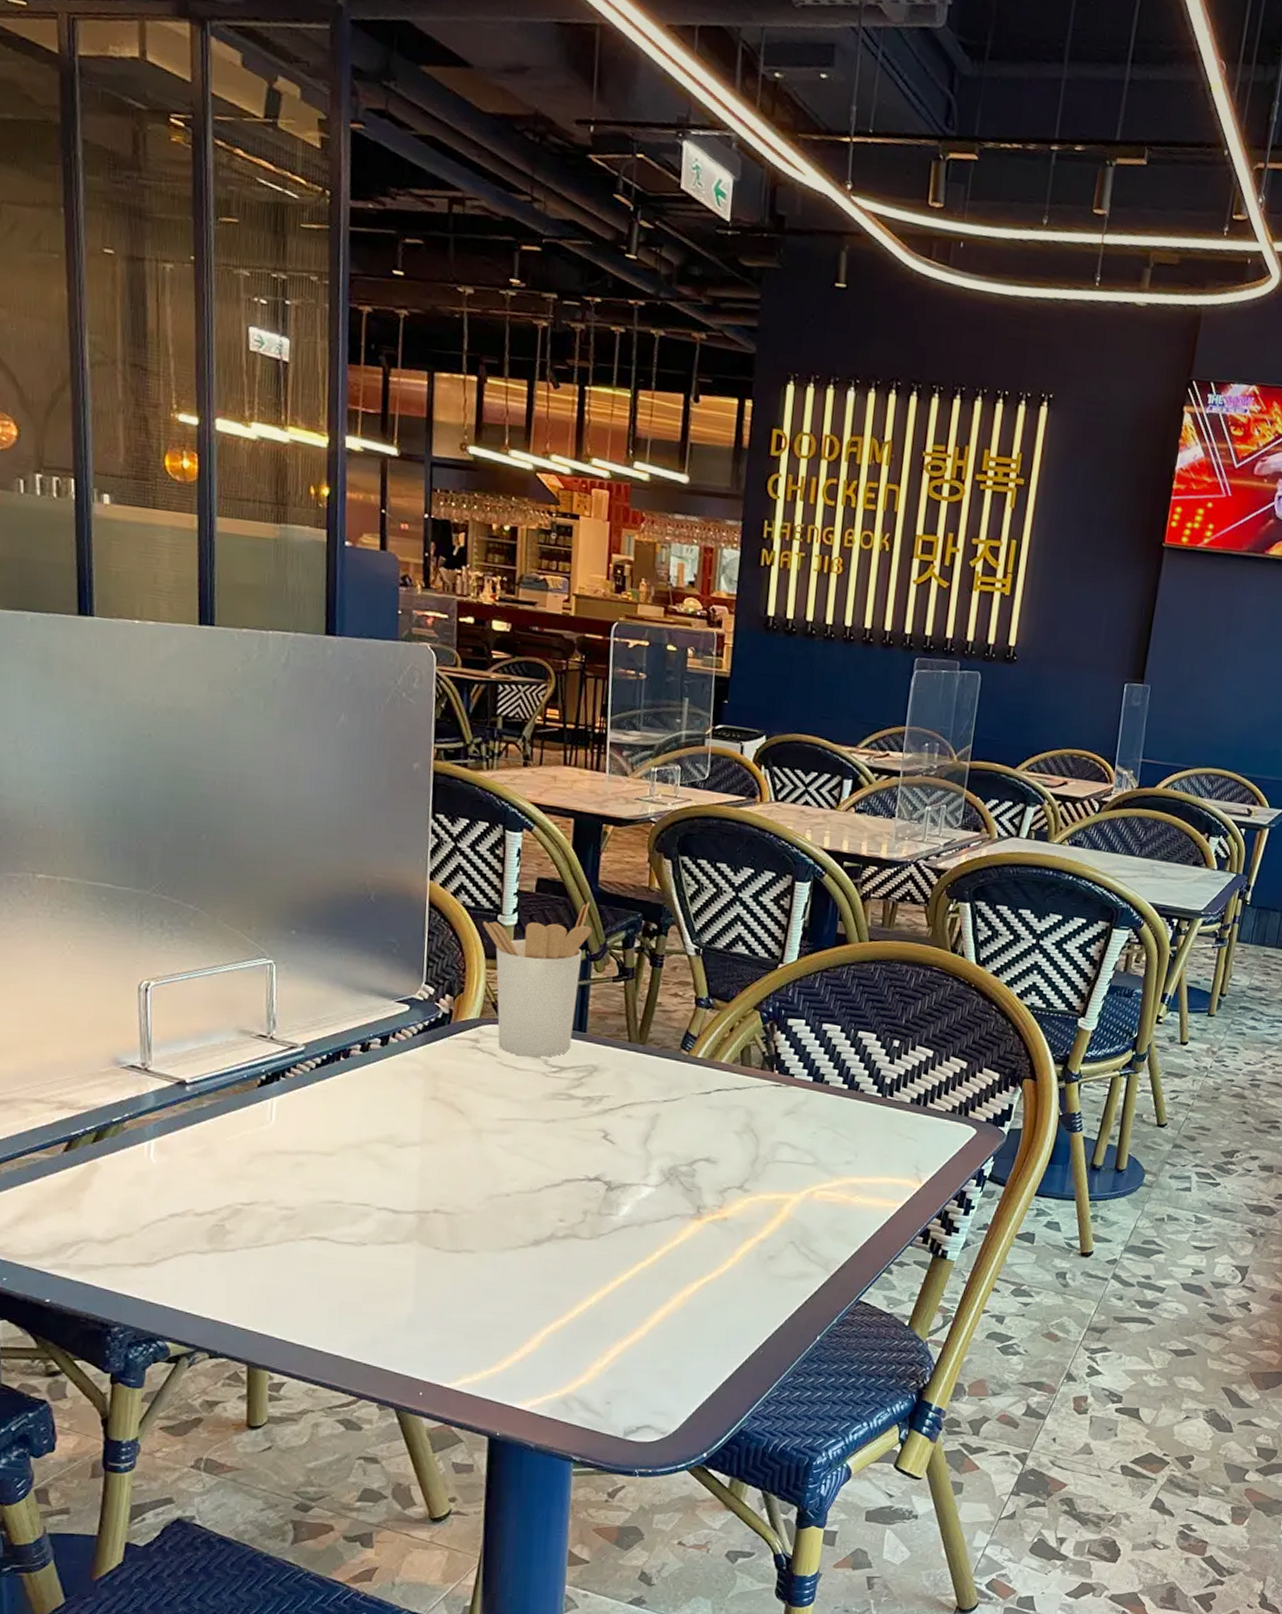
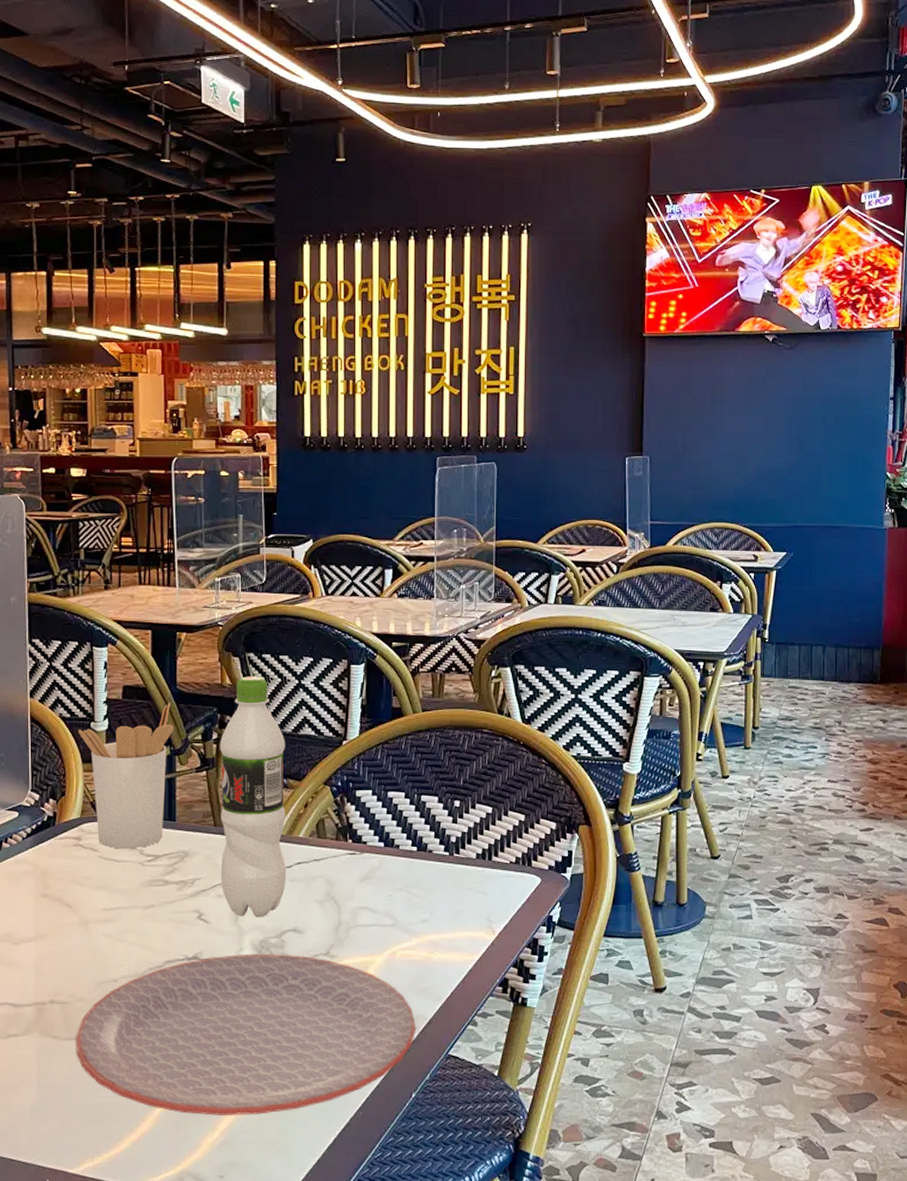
plate: none [459,1179,828,1345] -> present [76,953,415,1116]
pop: none [631,882,716,1143] -> present [219,676,287,918]

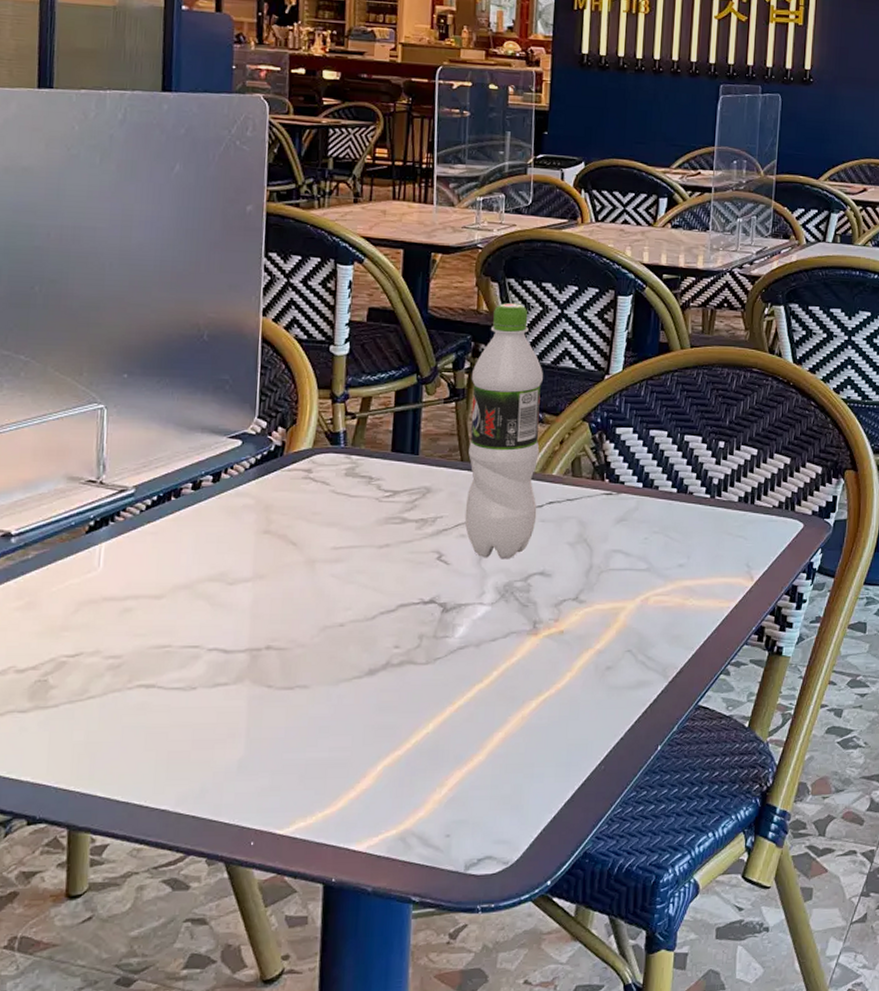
plate: present [76,953,415,1116] -> none [292,597,665,771]
utensil holder: present [78,702,175,849] -> none [315,327,423,484]

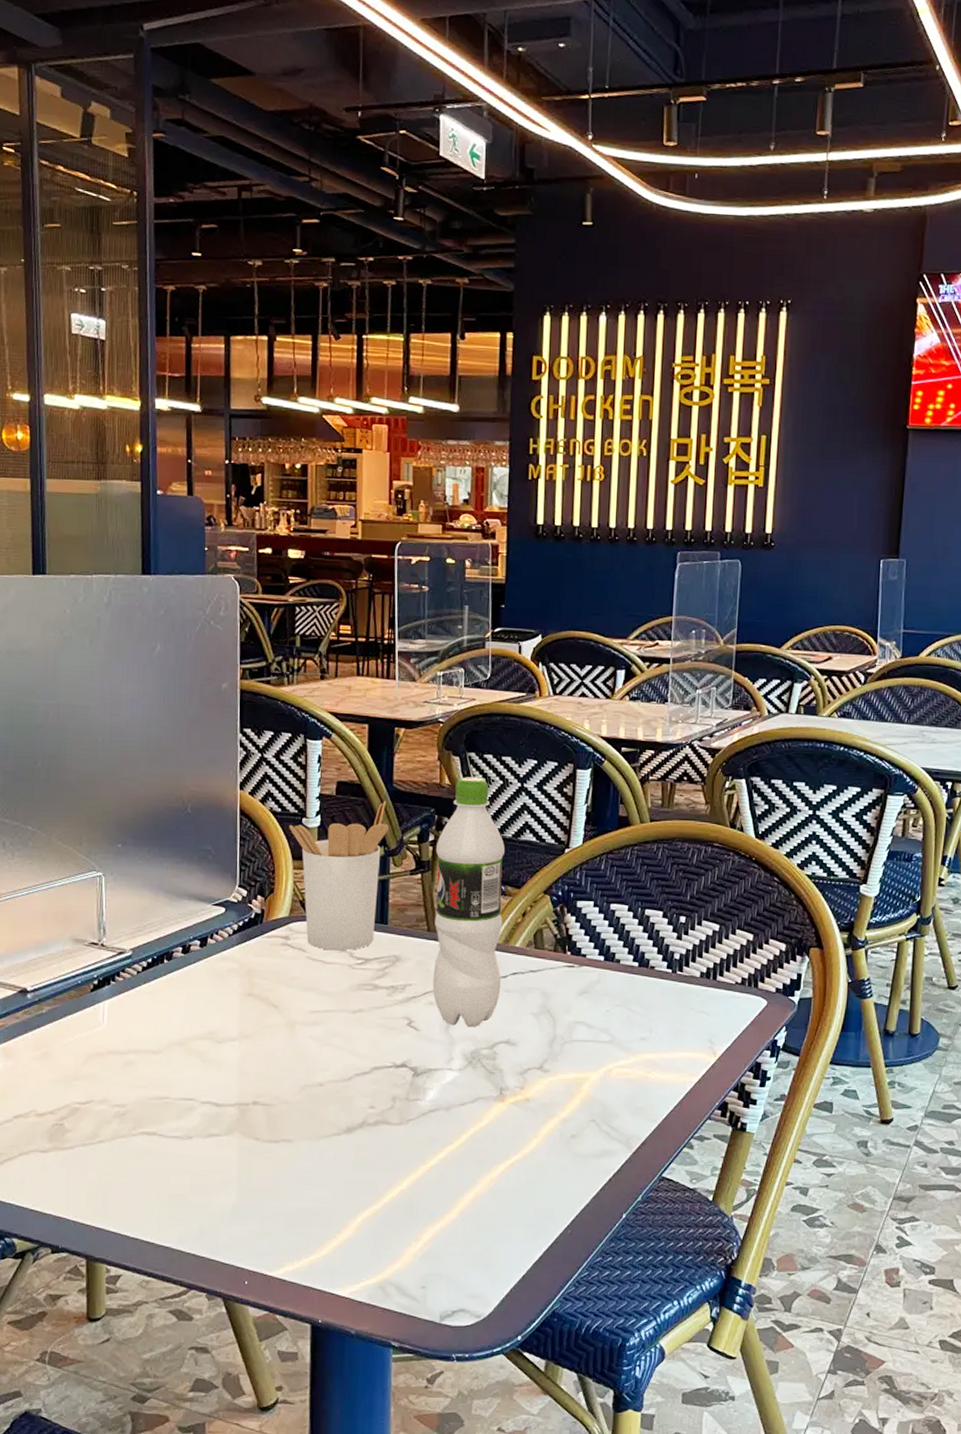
utensil holder: none [315,327,423,484] -> present [289,800,390,951]

